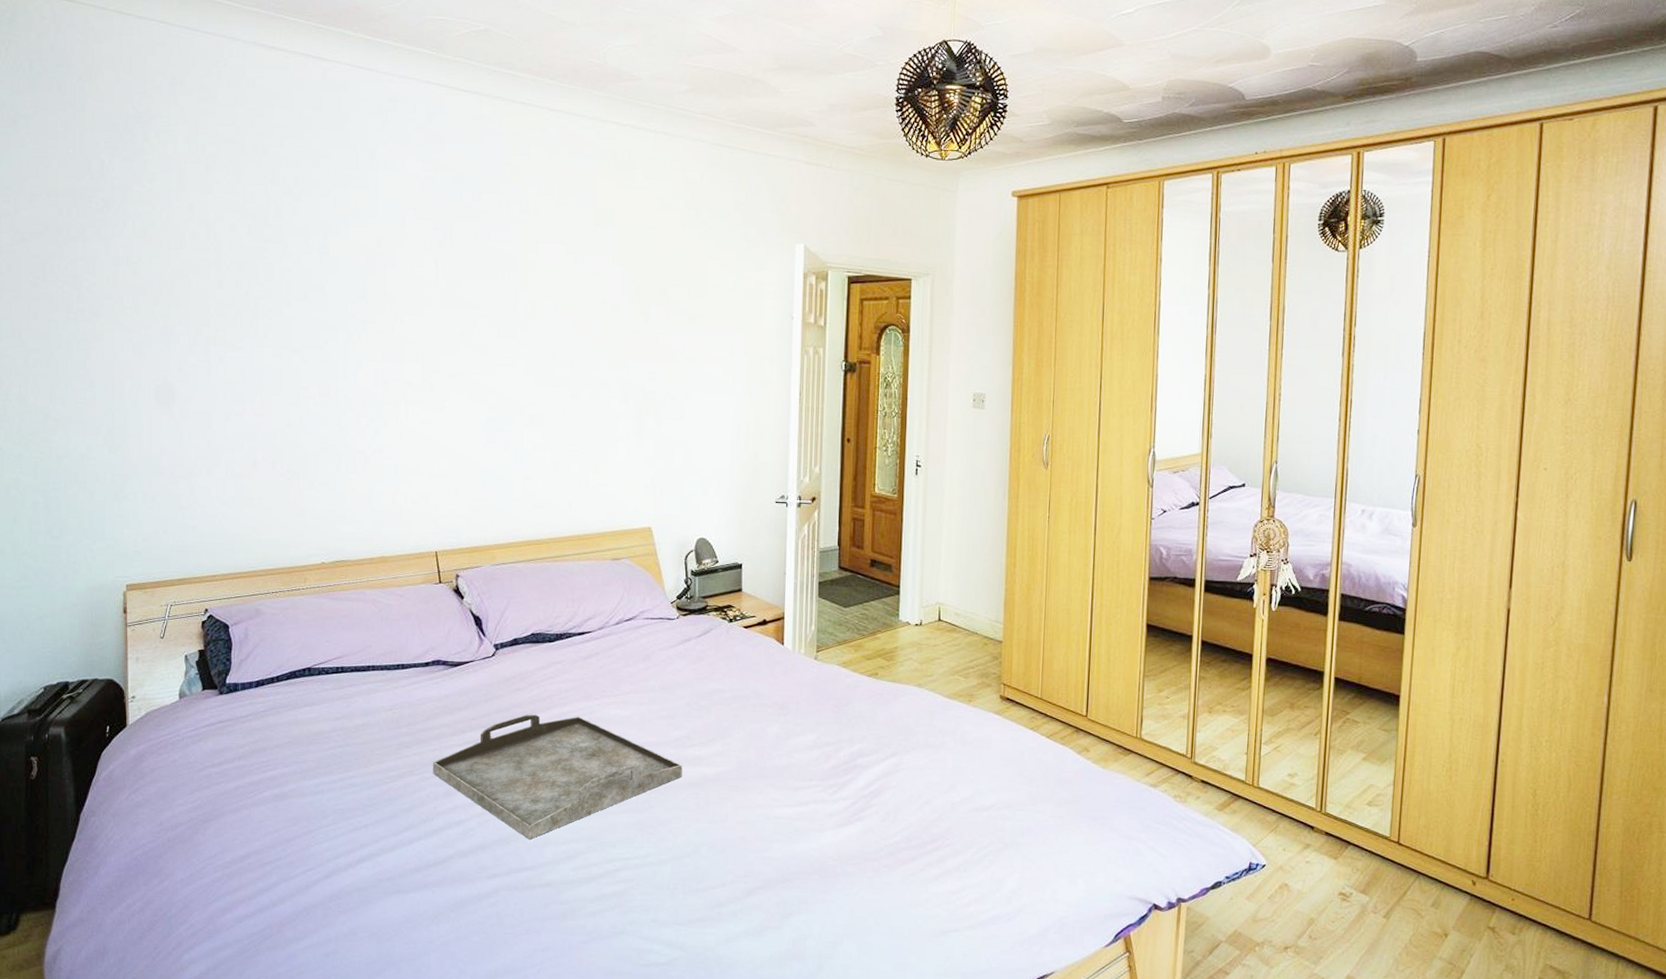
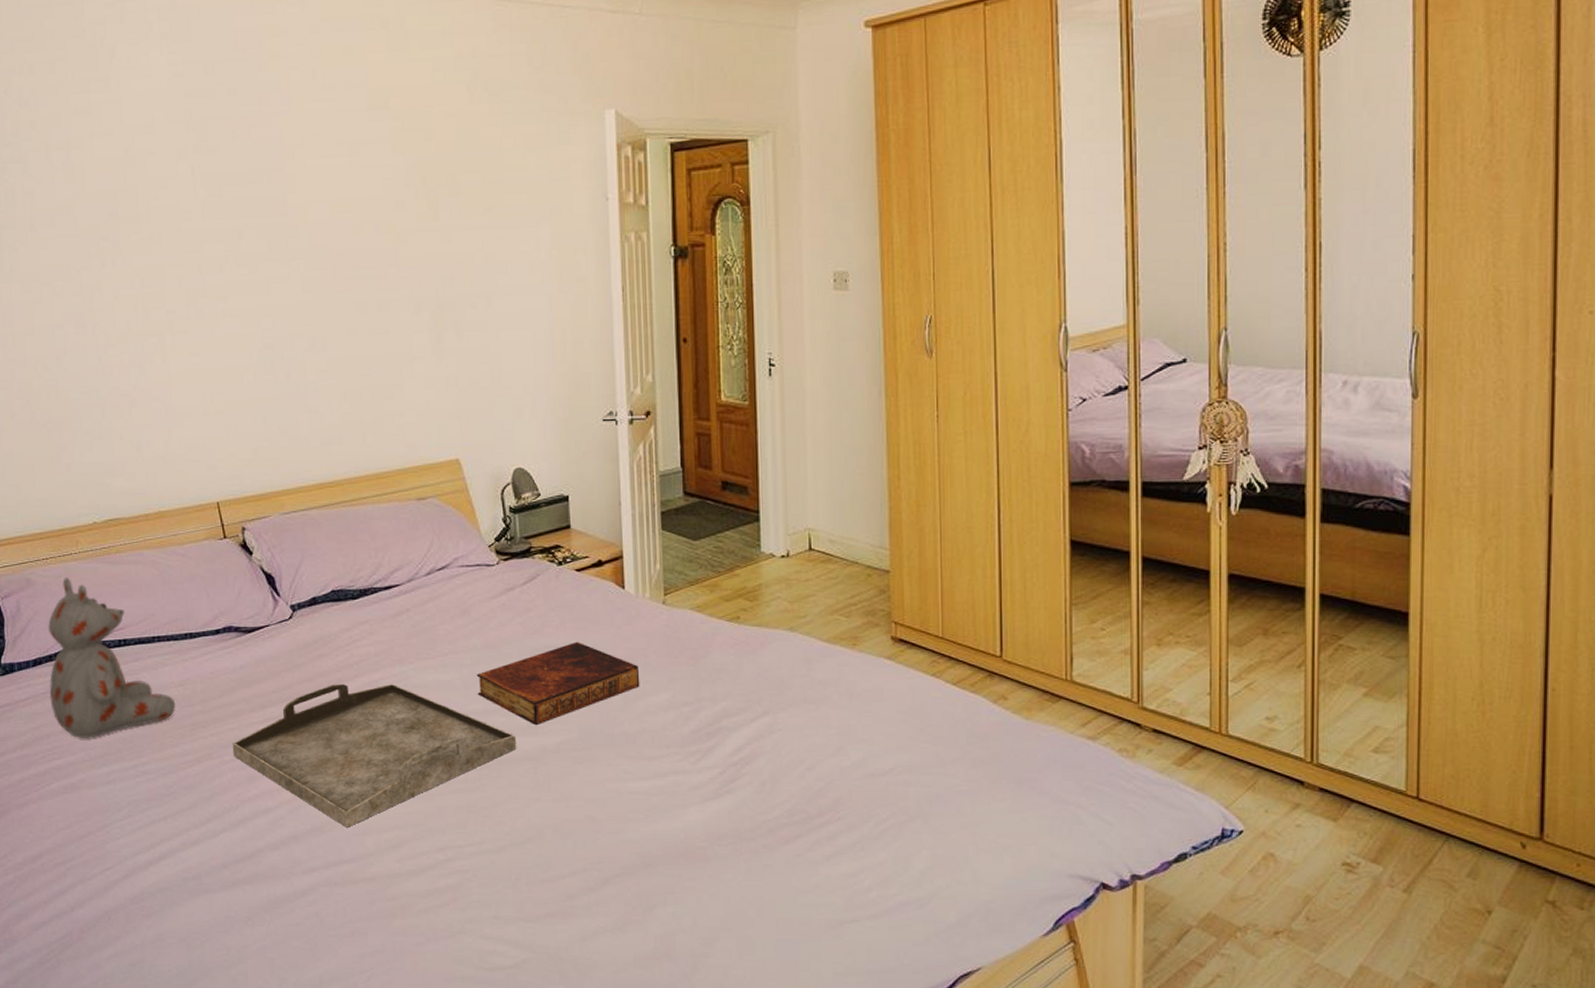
stuffed bear: none [269,610,384,753] -> present [48,578,176,738]
book: none [652,687,791,758] -> present [476,641,640,726]

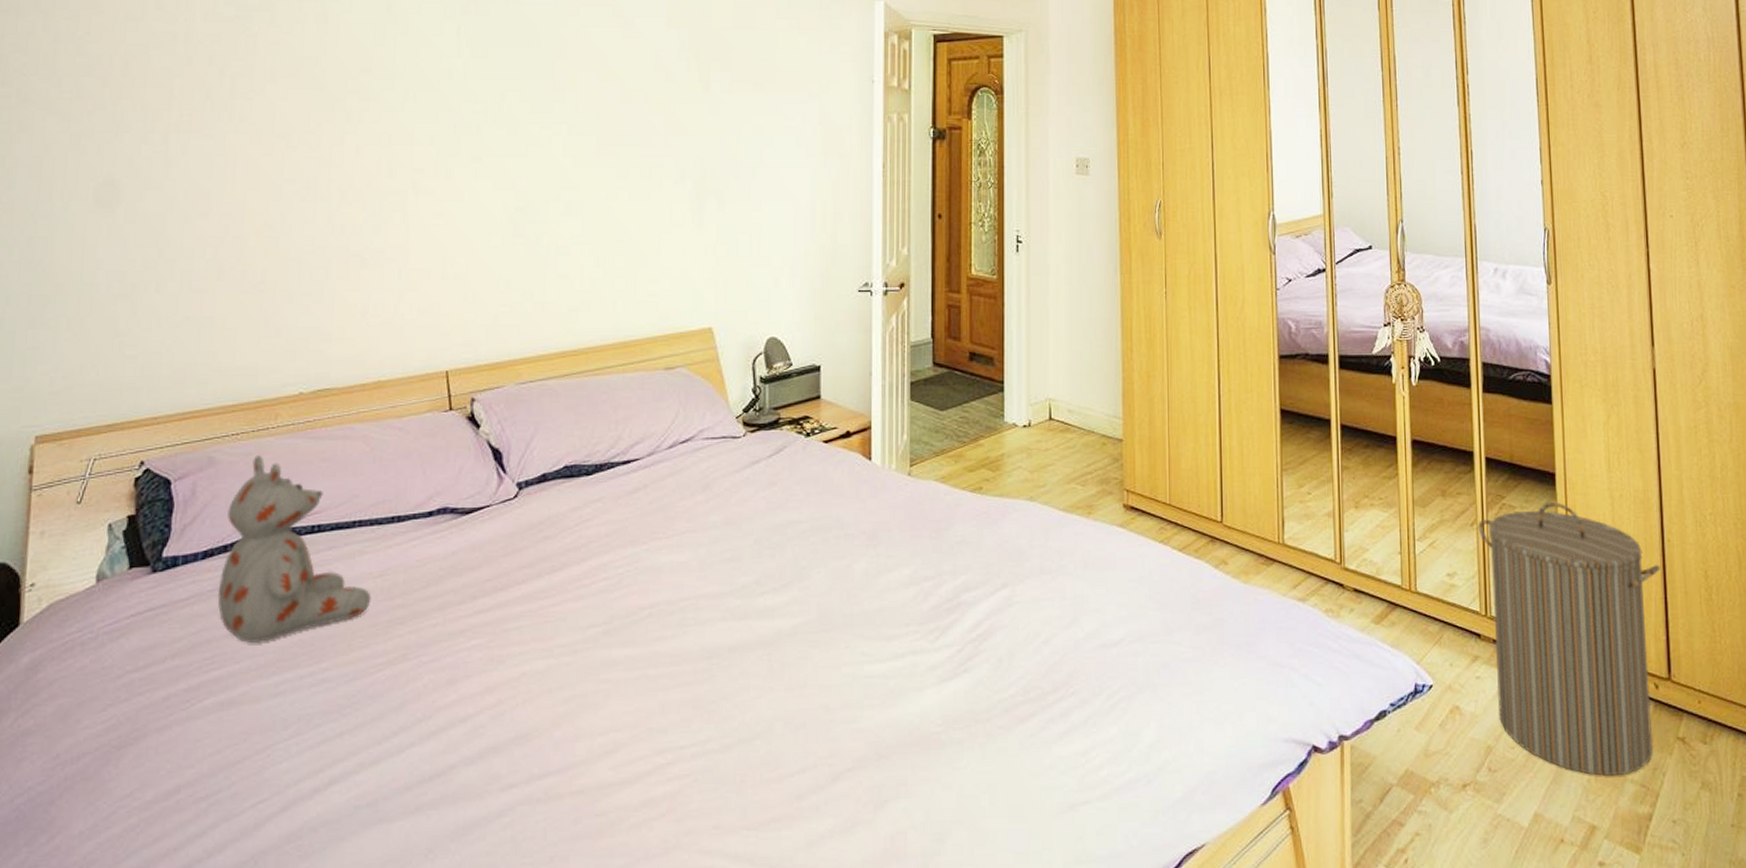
serving tray: present [232,683,517,828] -> none [432,566,752,733]
book: present [476,641,640,726] -> none [713,516,882,608]
laundry hamper: none [1306,643,1539,935] -> present [1478,501,1660,777]

